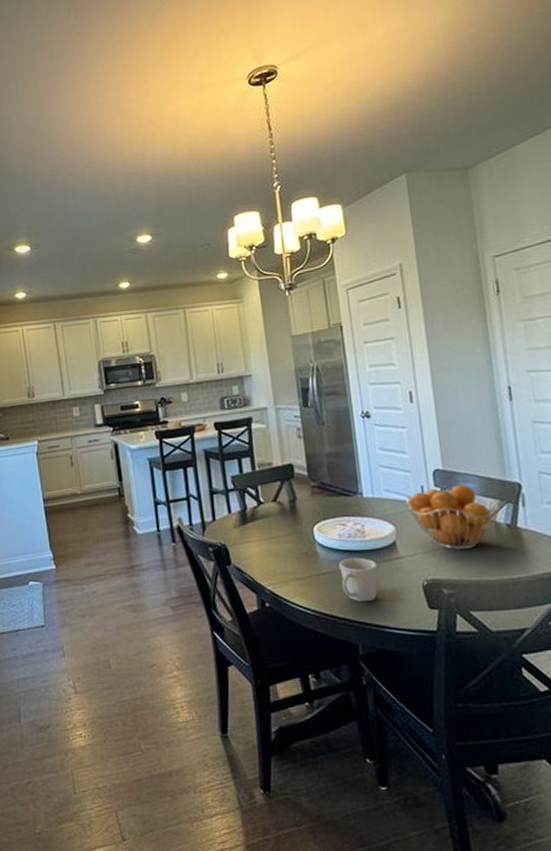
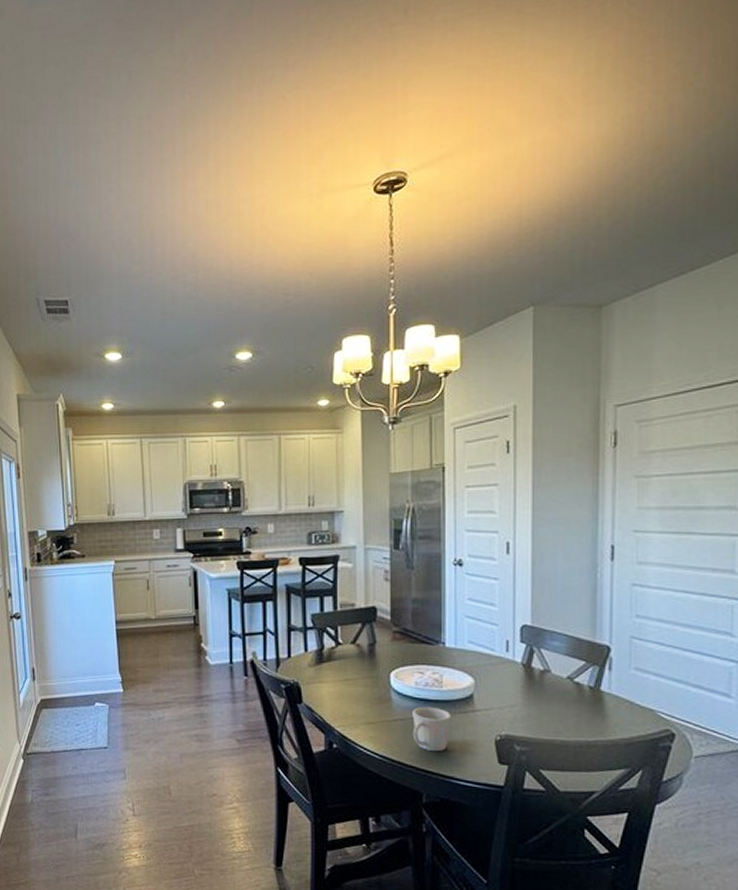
fruit basket: present [406,485,501,550] -> none [489,643,587,709]

